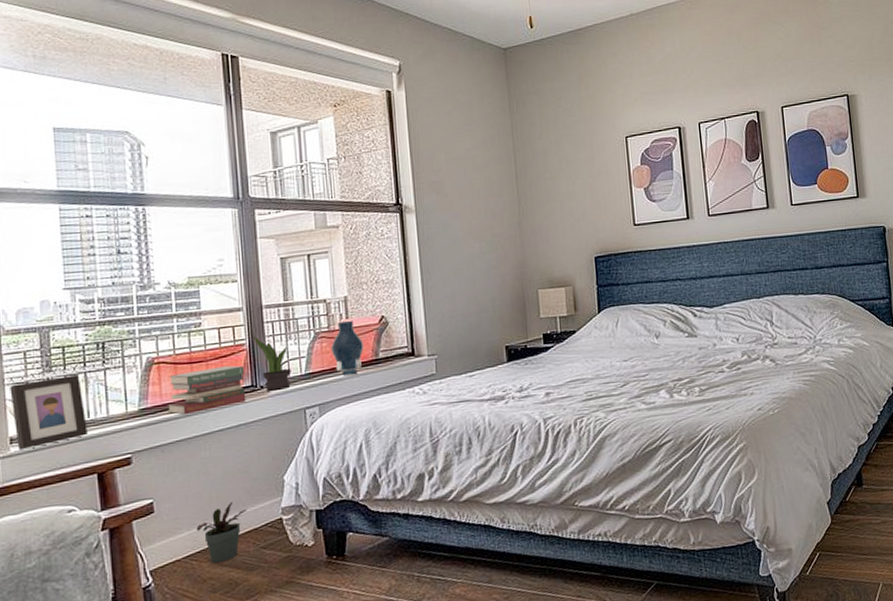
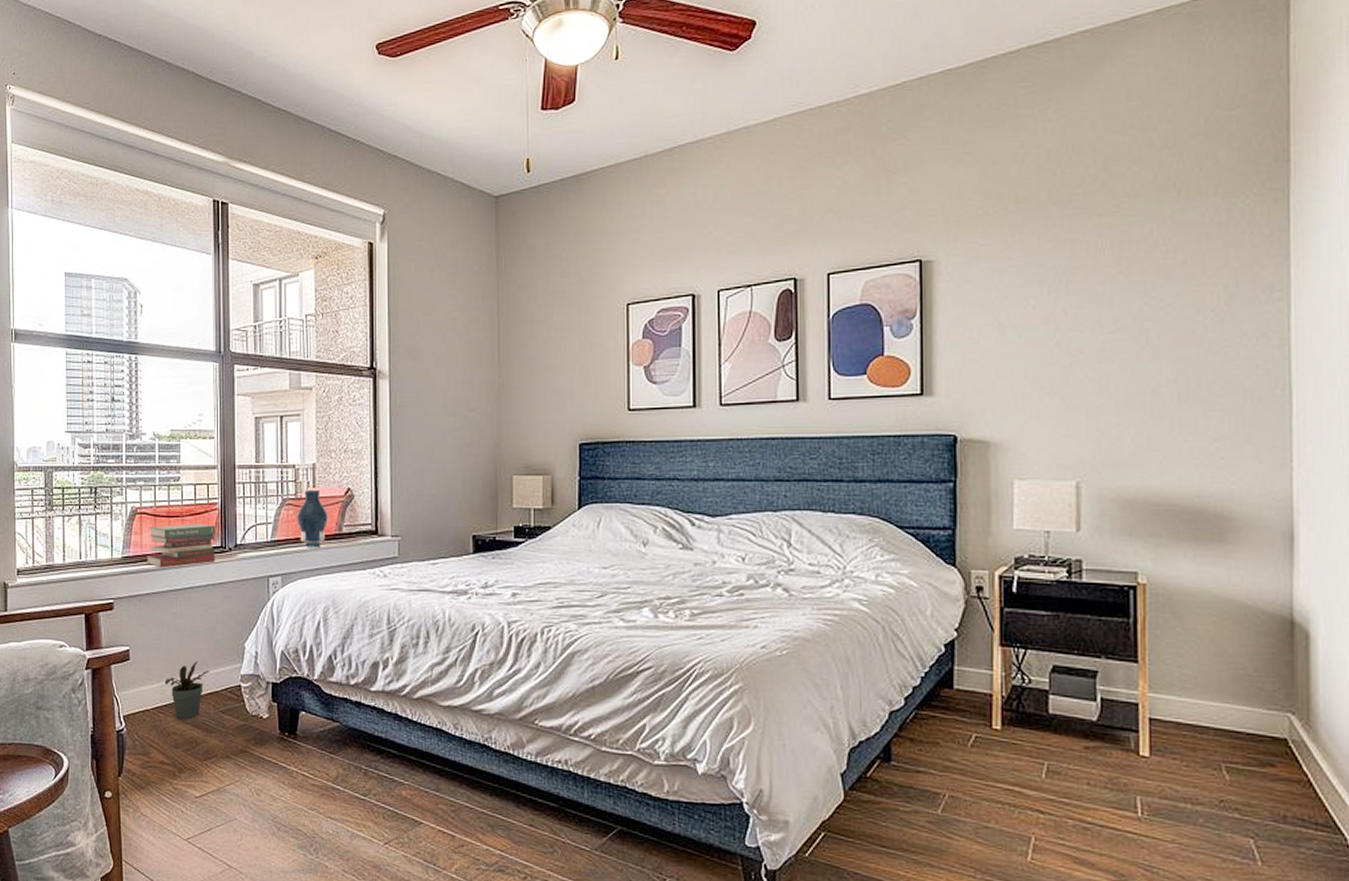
picture frame: present [10,374,88,450] -> none [19,515,79,582]
potted plant: present [254,336,291,392] -> none [226,496,258,556]

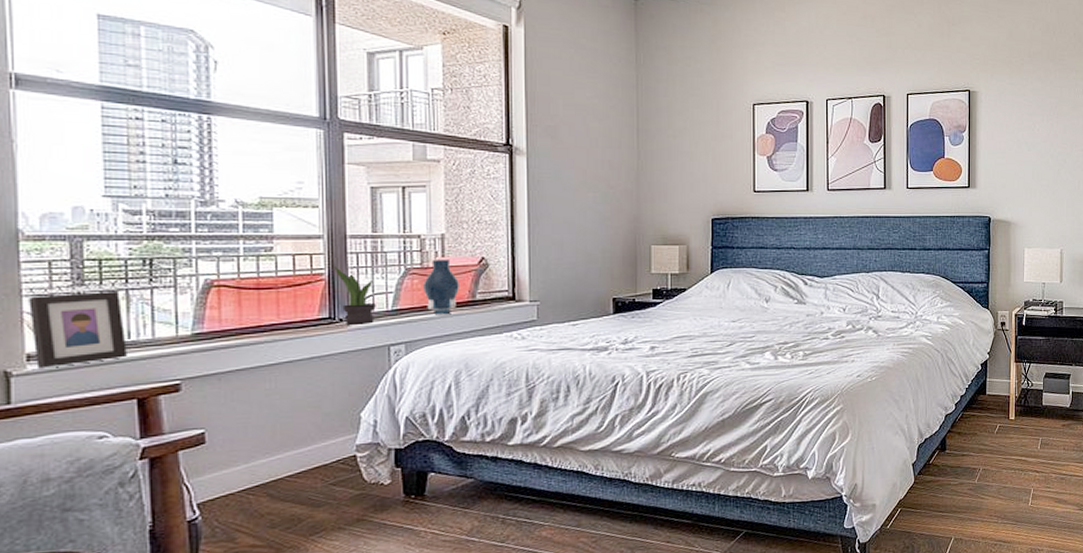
picture frame: none [19,515,79,582] -> present [29,290,127,369]
books: present [147,523,215,568] -> none [228,295,322,344]
potted plant: present [164,660,210,719] -> none [255,436,316,498]
potted plant: none [226,496,258,556] -> present [335,267,376,326]

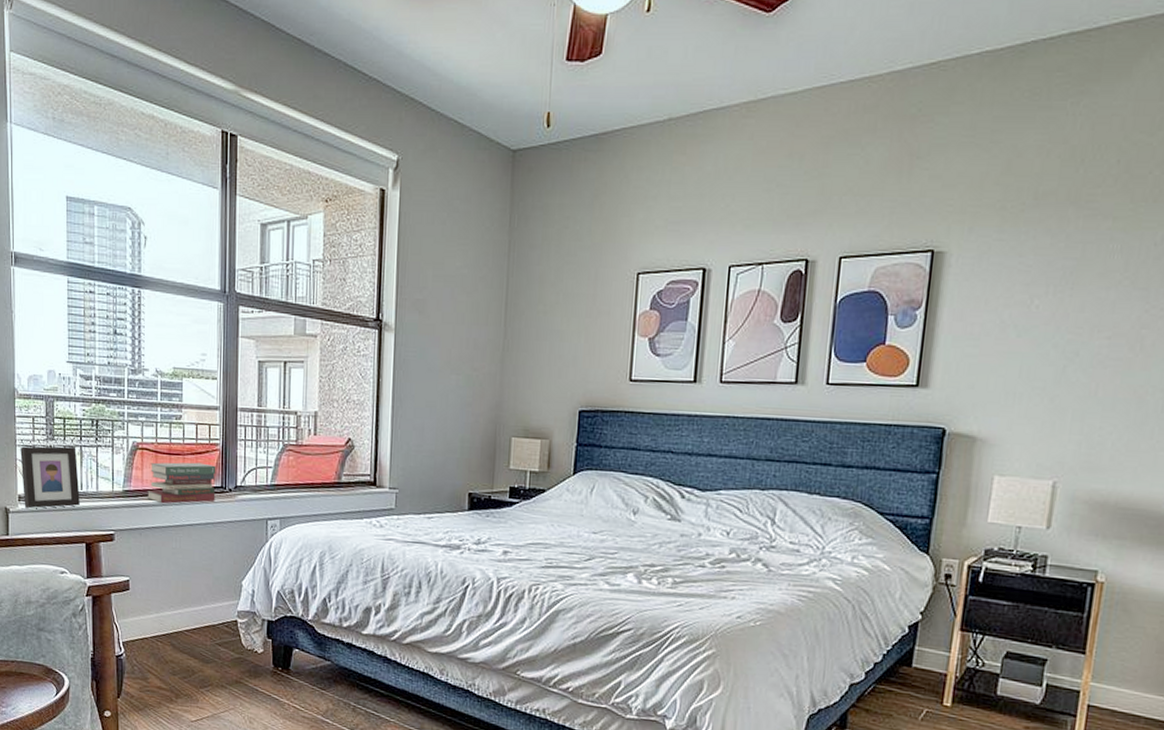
books: none [228,295,322,344] -> present [147,462,216,504]
potted plant: present [335,267,376,326] -> none [227,438,258,497]
vase: present [424,259,461,315] -> none [297,437,329,494]

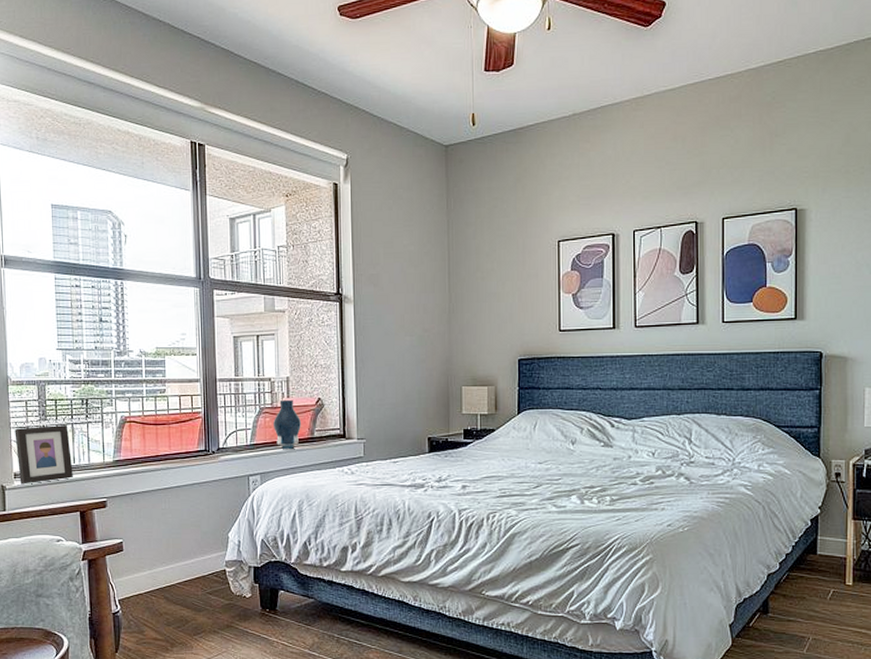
books: present [147,462,216,504] -> none [136,430,200,470]
vase: none [297,437,329,494] -> present [274,399,302,450]

